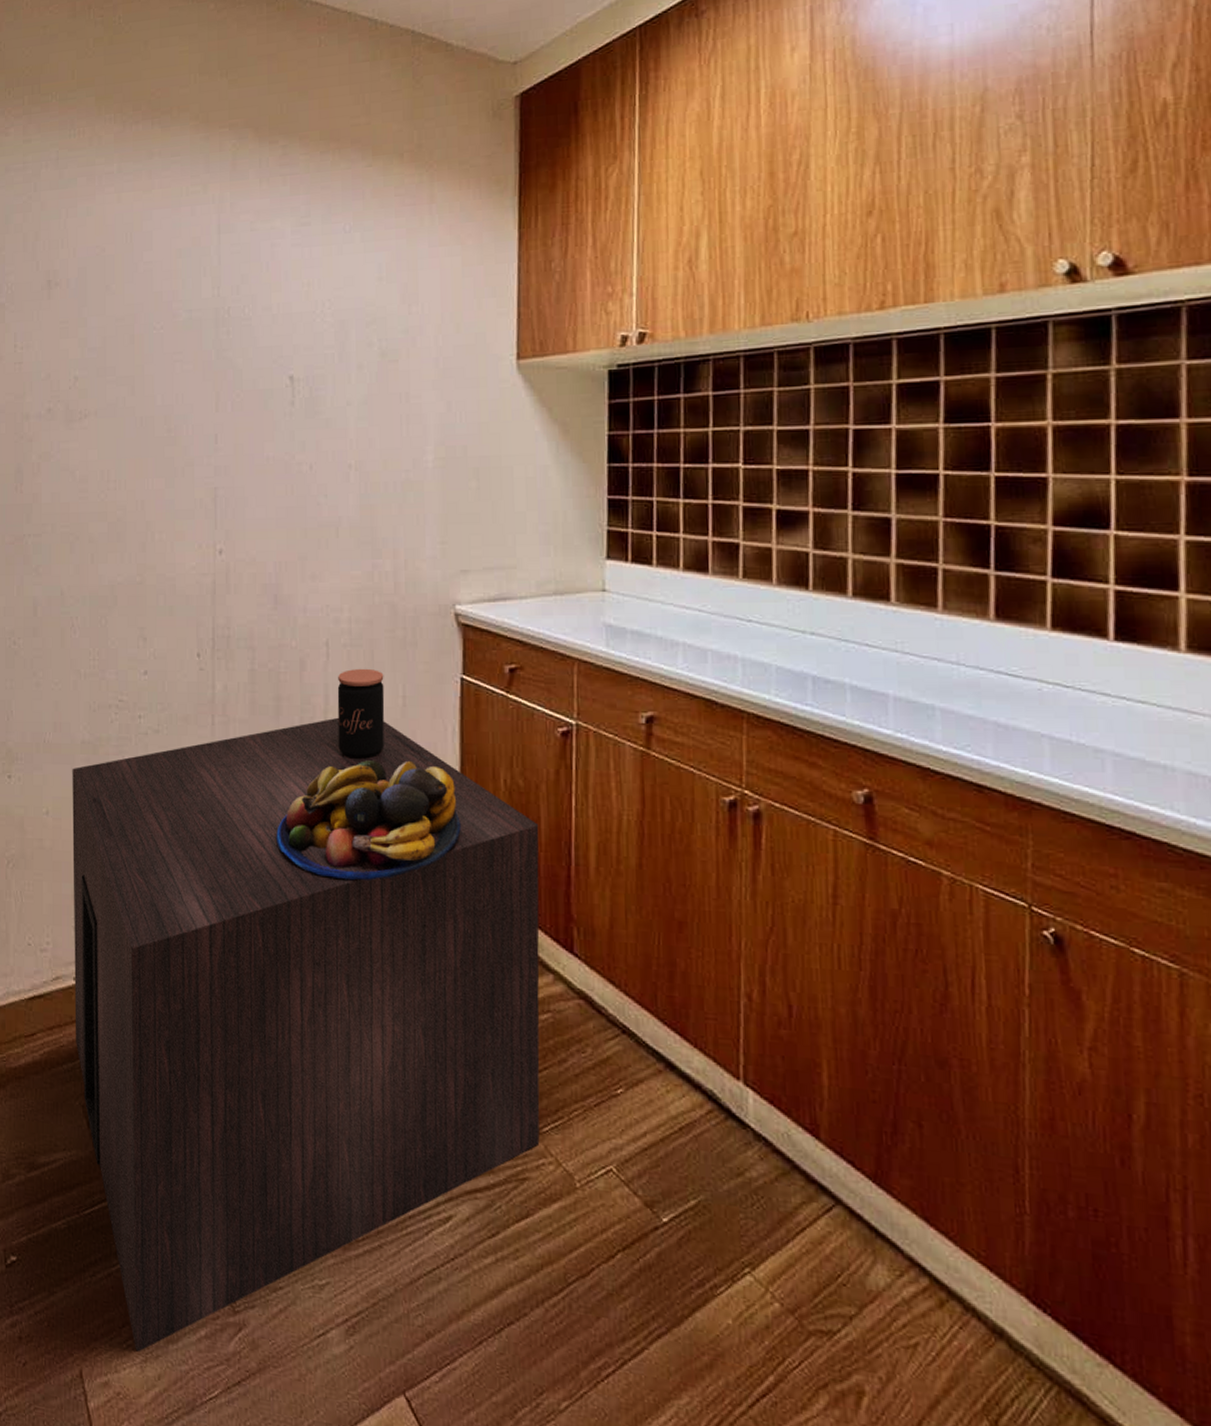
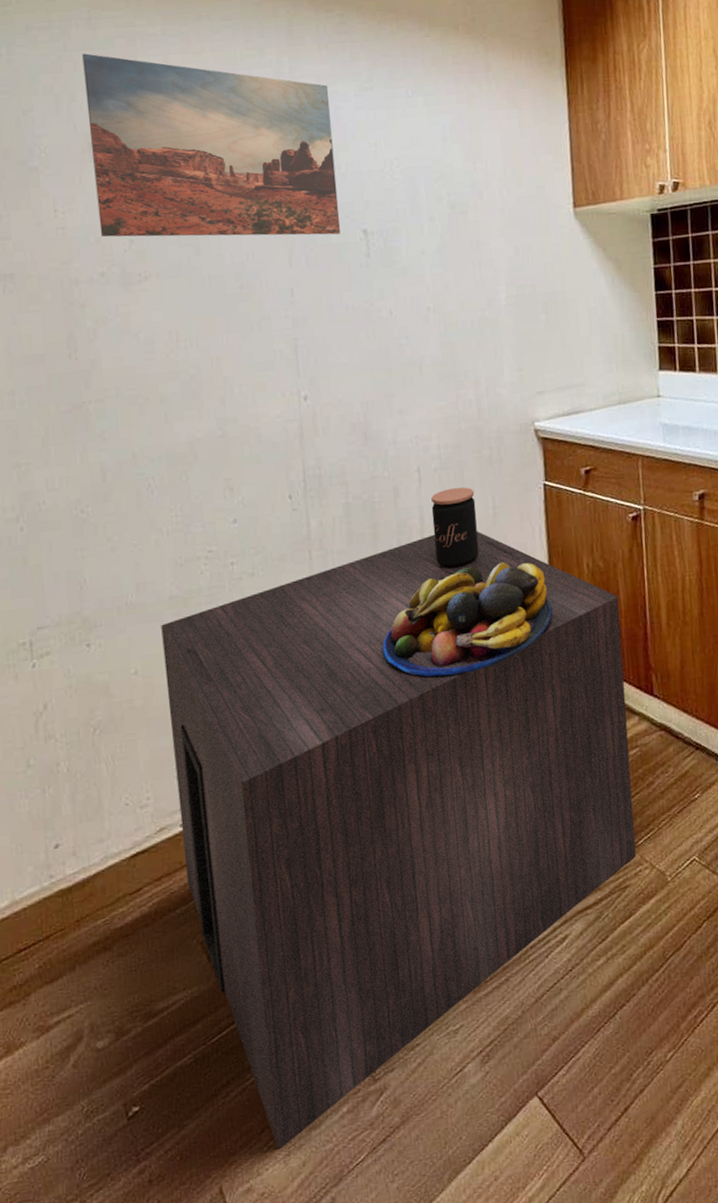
wall art: none [49,193,268,380] -> present [82,53,340,237]

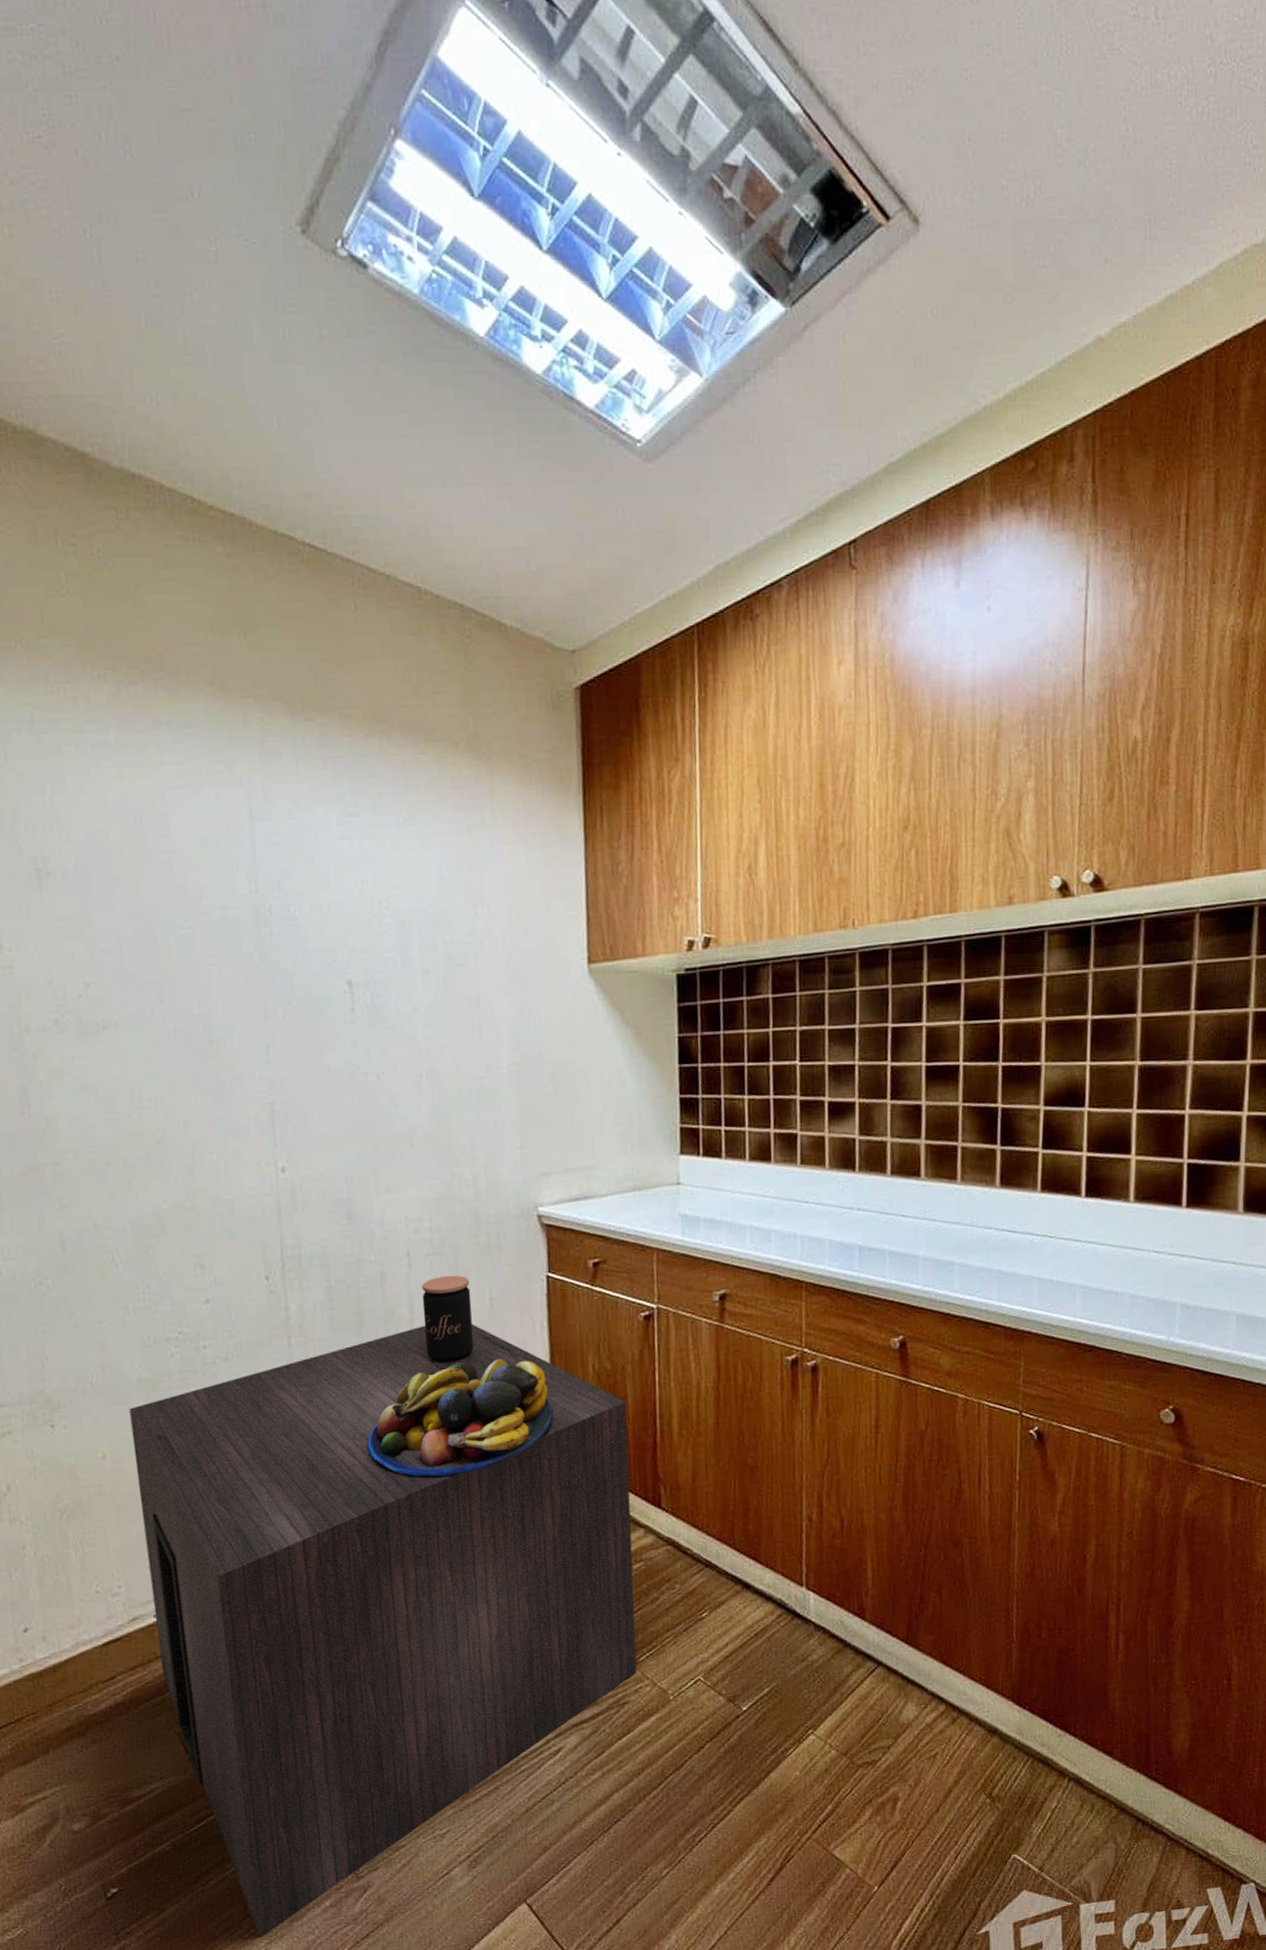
wall art: present [82,53,340,237] -> none [25,763,321,986]

